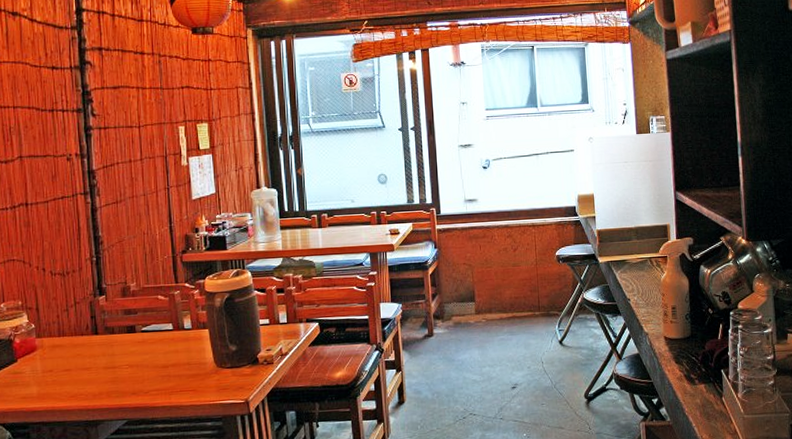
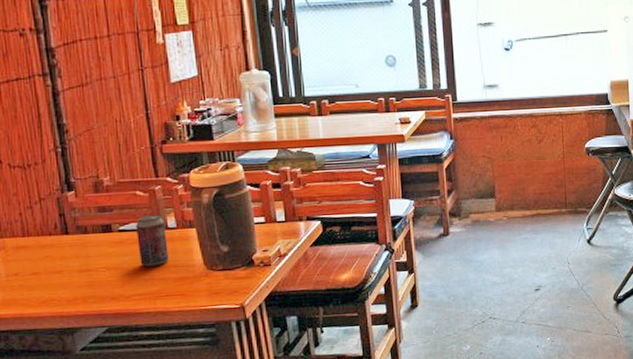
beverage can: none [157,317,184,365] -> present [136,214,169,267]

